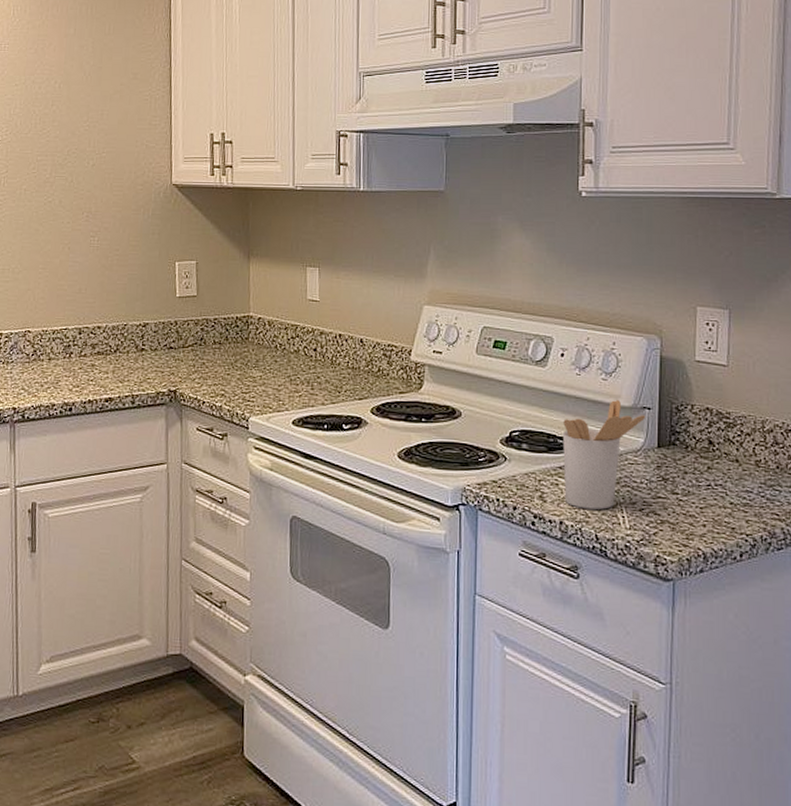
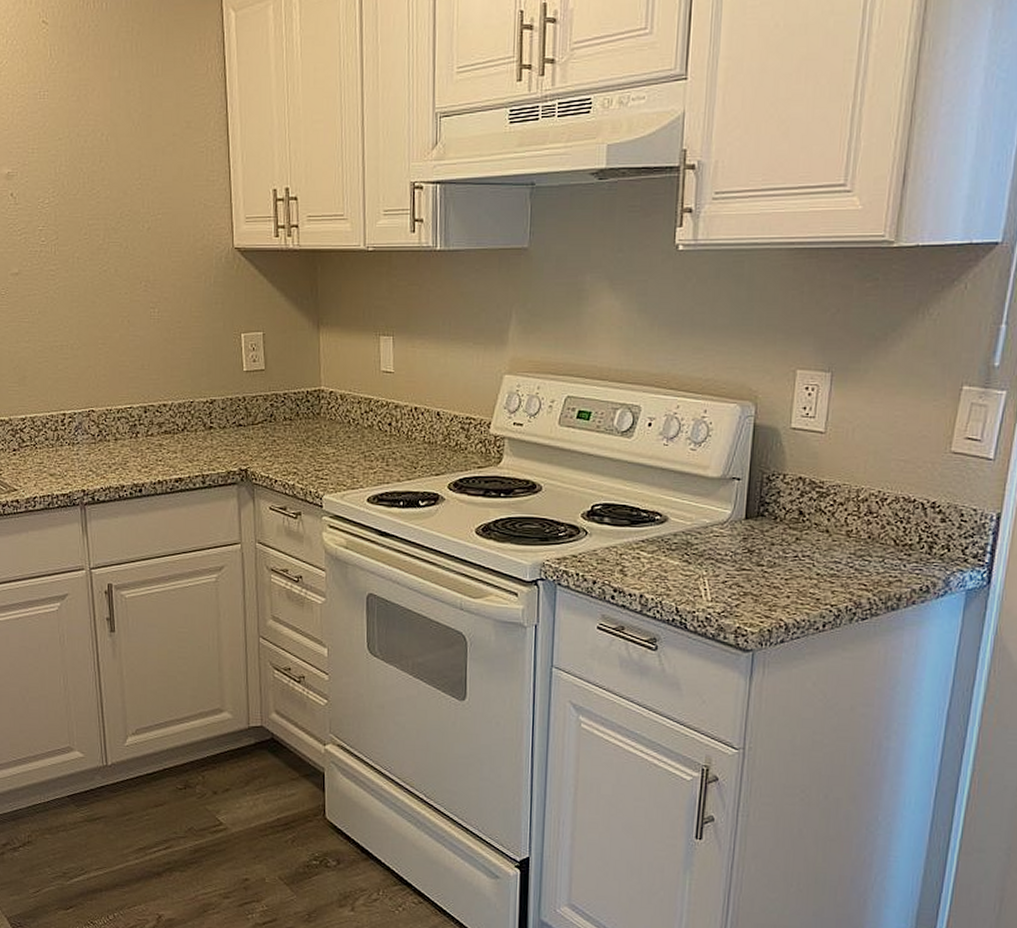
utensil holder: present [563,400,646,510] -> none [646,471,735,582]

